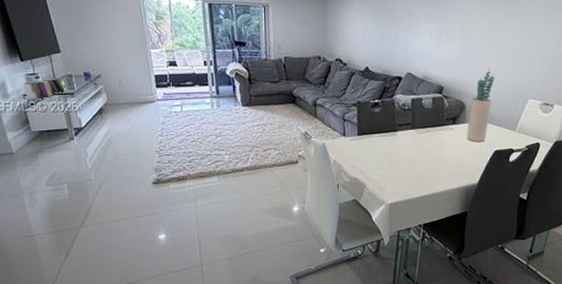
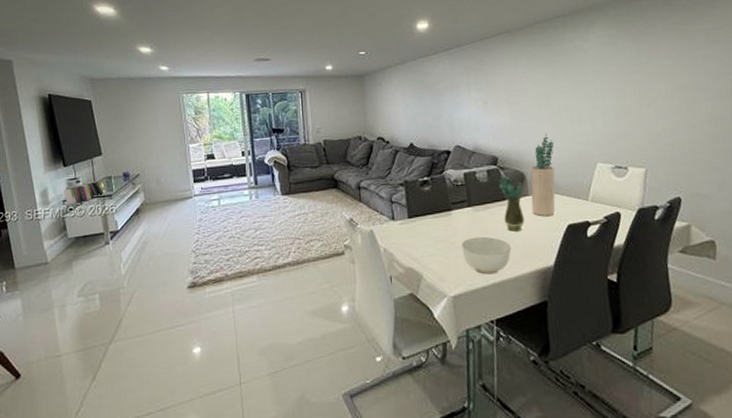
bowl: none [402,156,445,188] -> present [461,236,512,275]
vase: none [441,103,463,153] -> present [498,174,525,232]

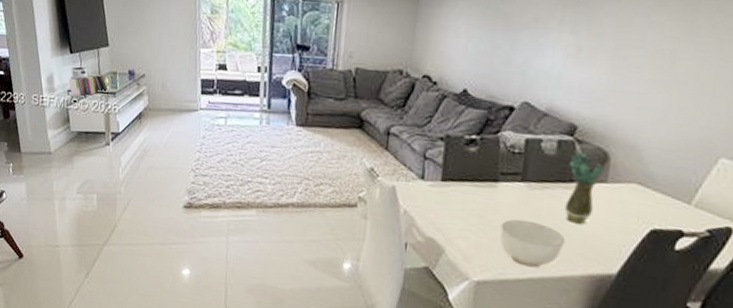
vase: present [530,134,556,217] -> none [605,106,663,215]

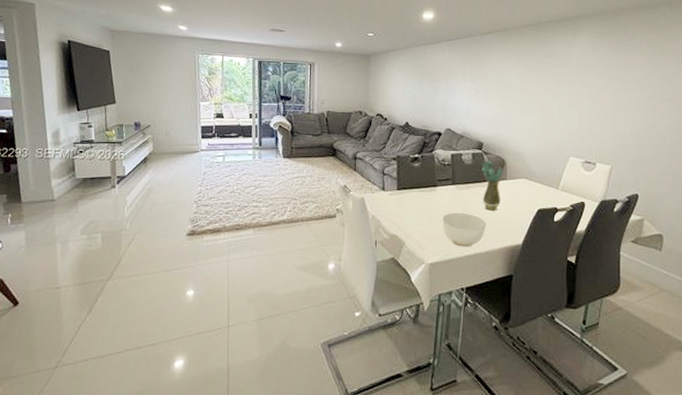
books: present [68,73,109,97] -> none [75,127,115,148]

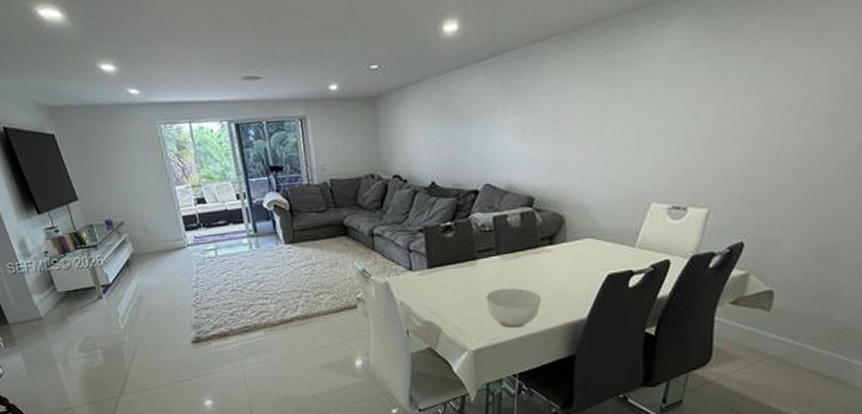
books: none [75,127,115,148] -> present [42,229,89,257]
vase: present [481,159,504,211] -> none [532,218,562,282]

